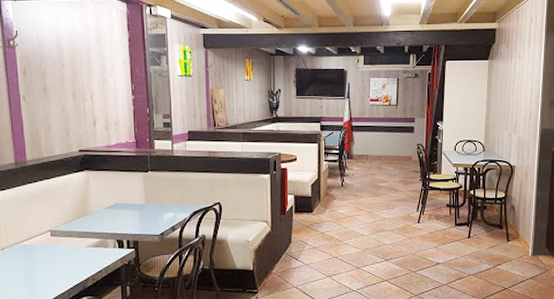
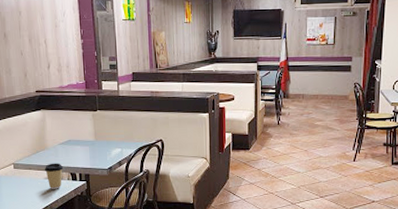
coffee cup: none [86,229,109,258] -> present [44,163,64,189]

